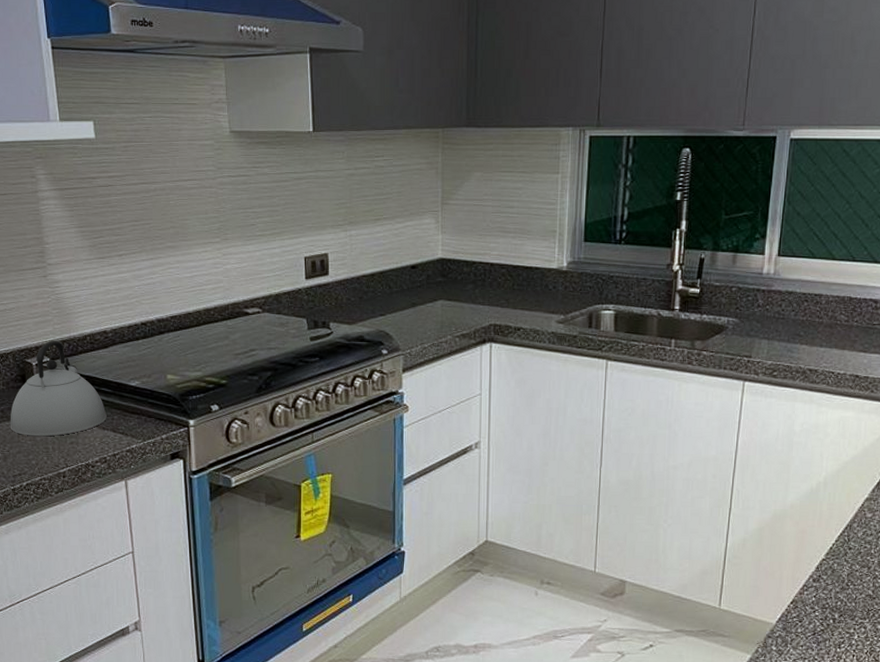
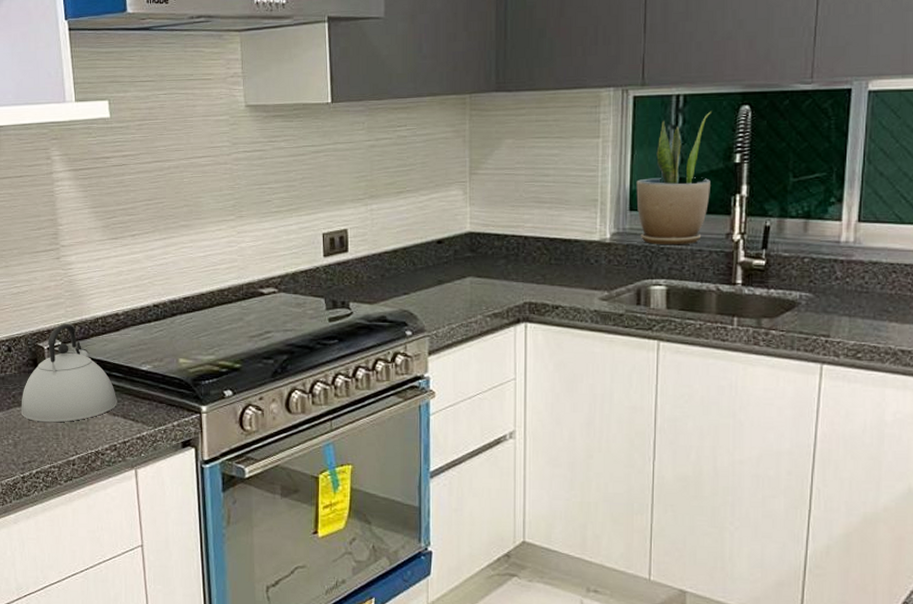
potted plant: none [590,152,657,274] -> present [636,111,711,246]

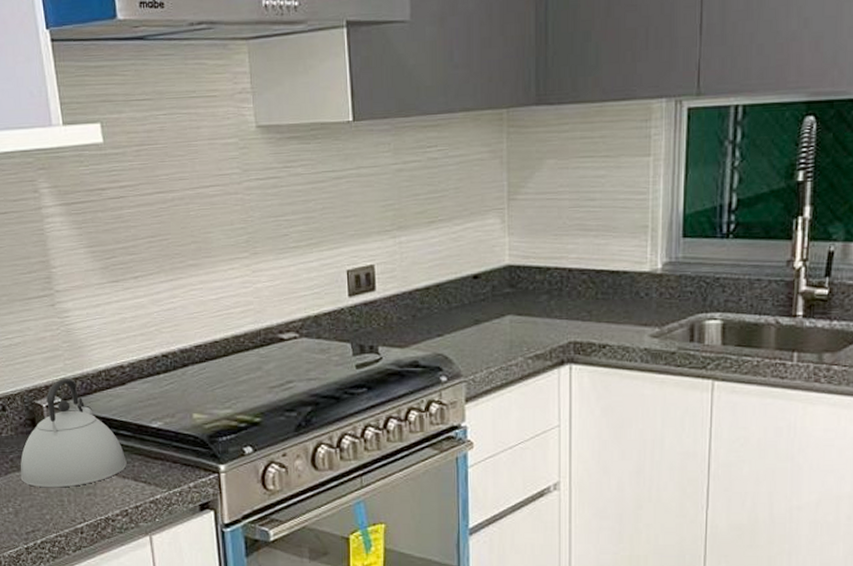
potted plant: present [636,111,711,246] -> none [690,123,773,275]

